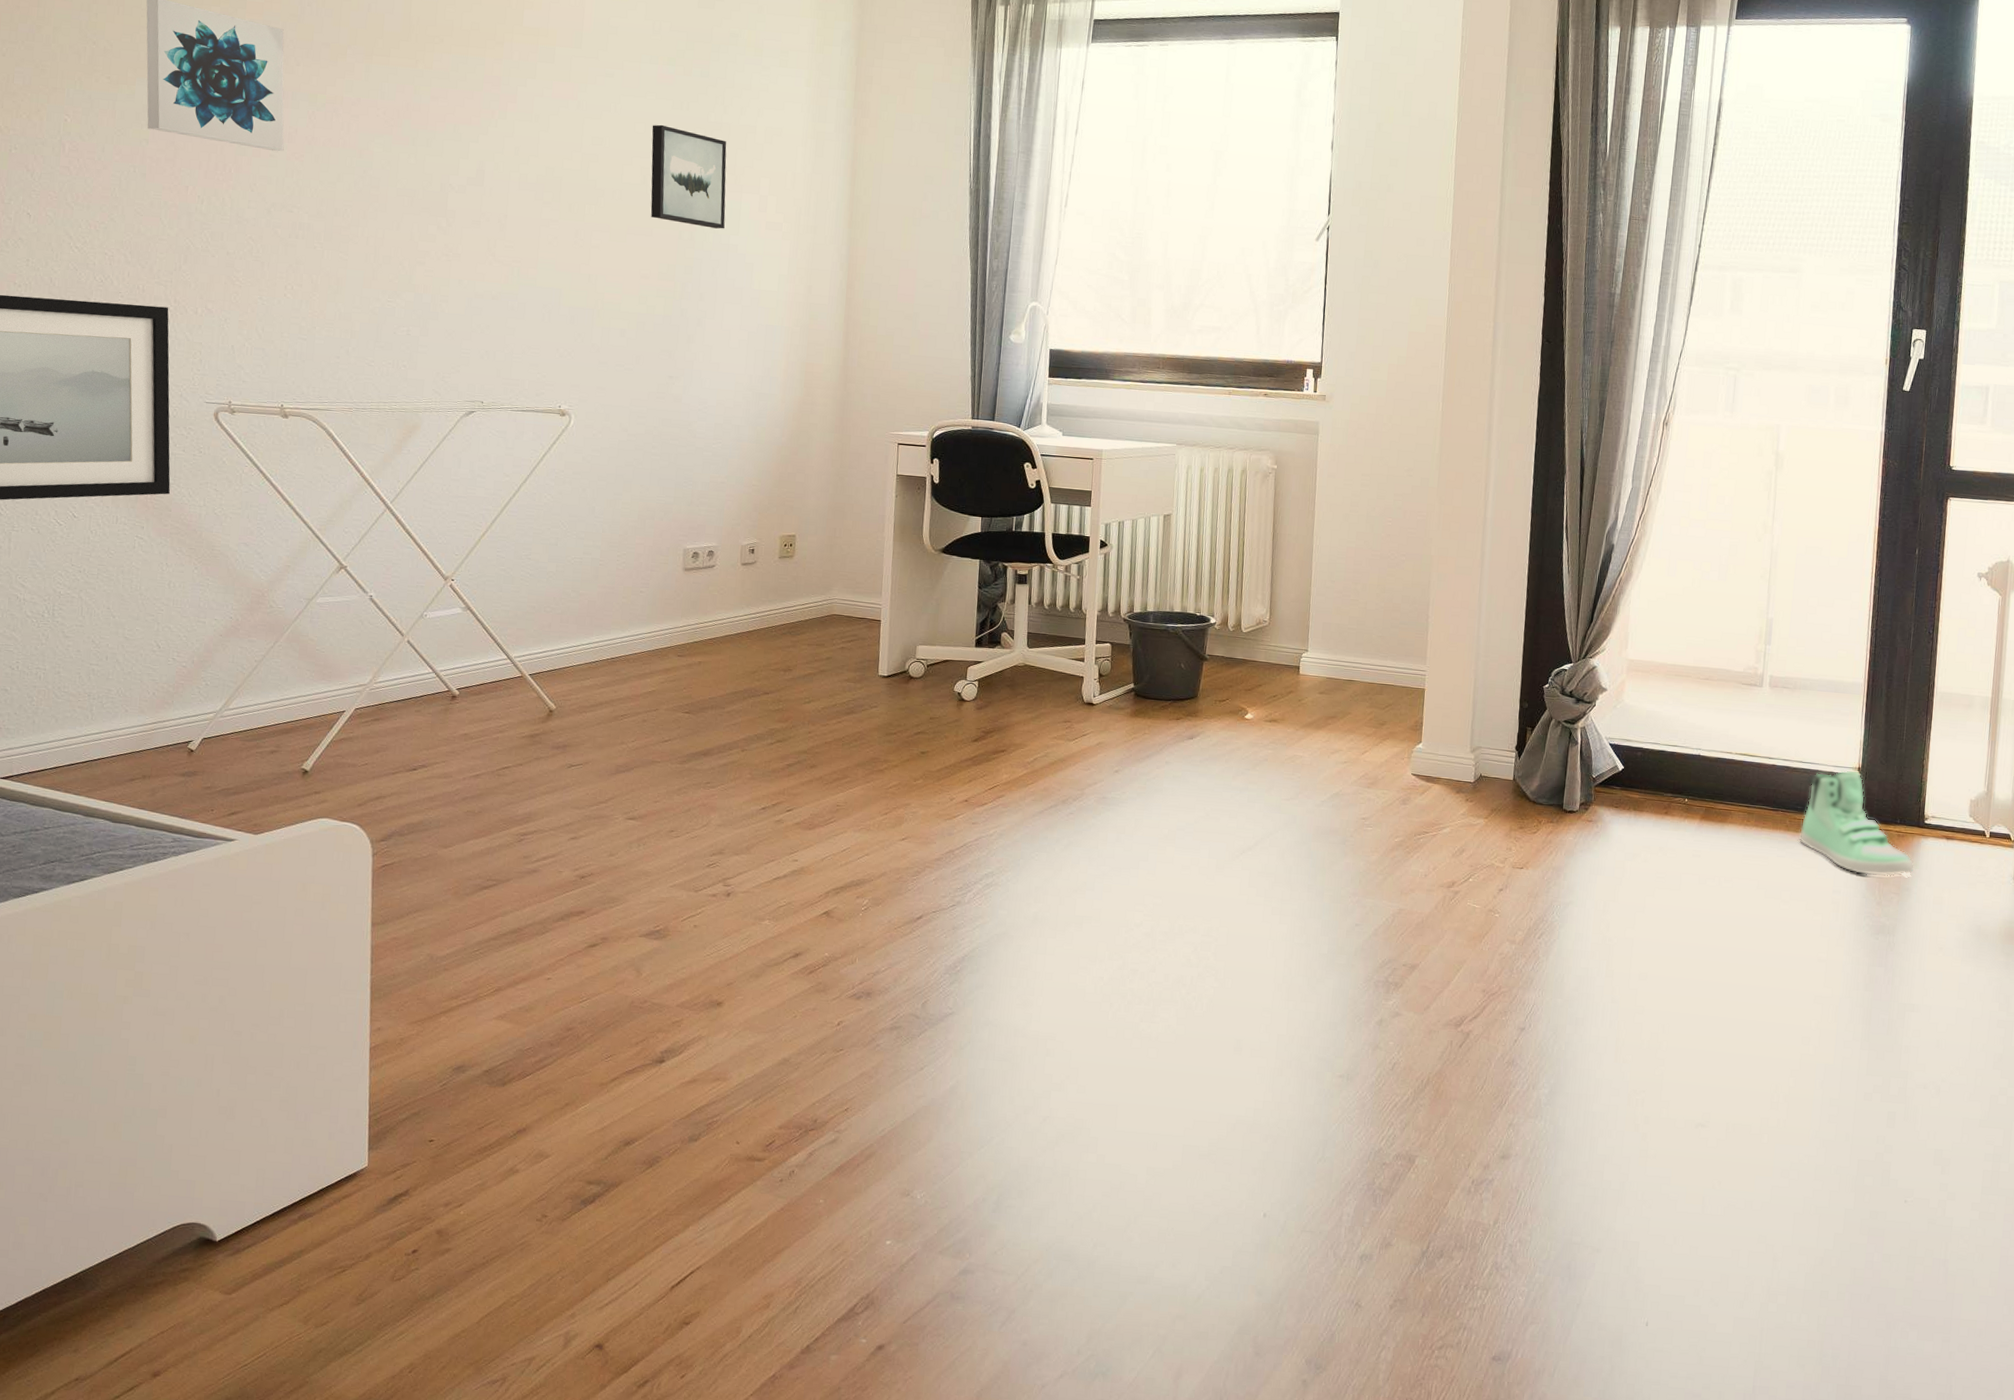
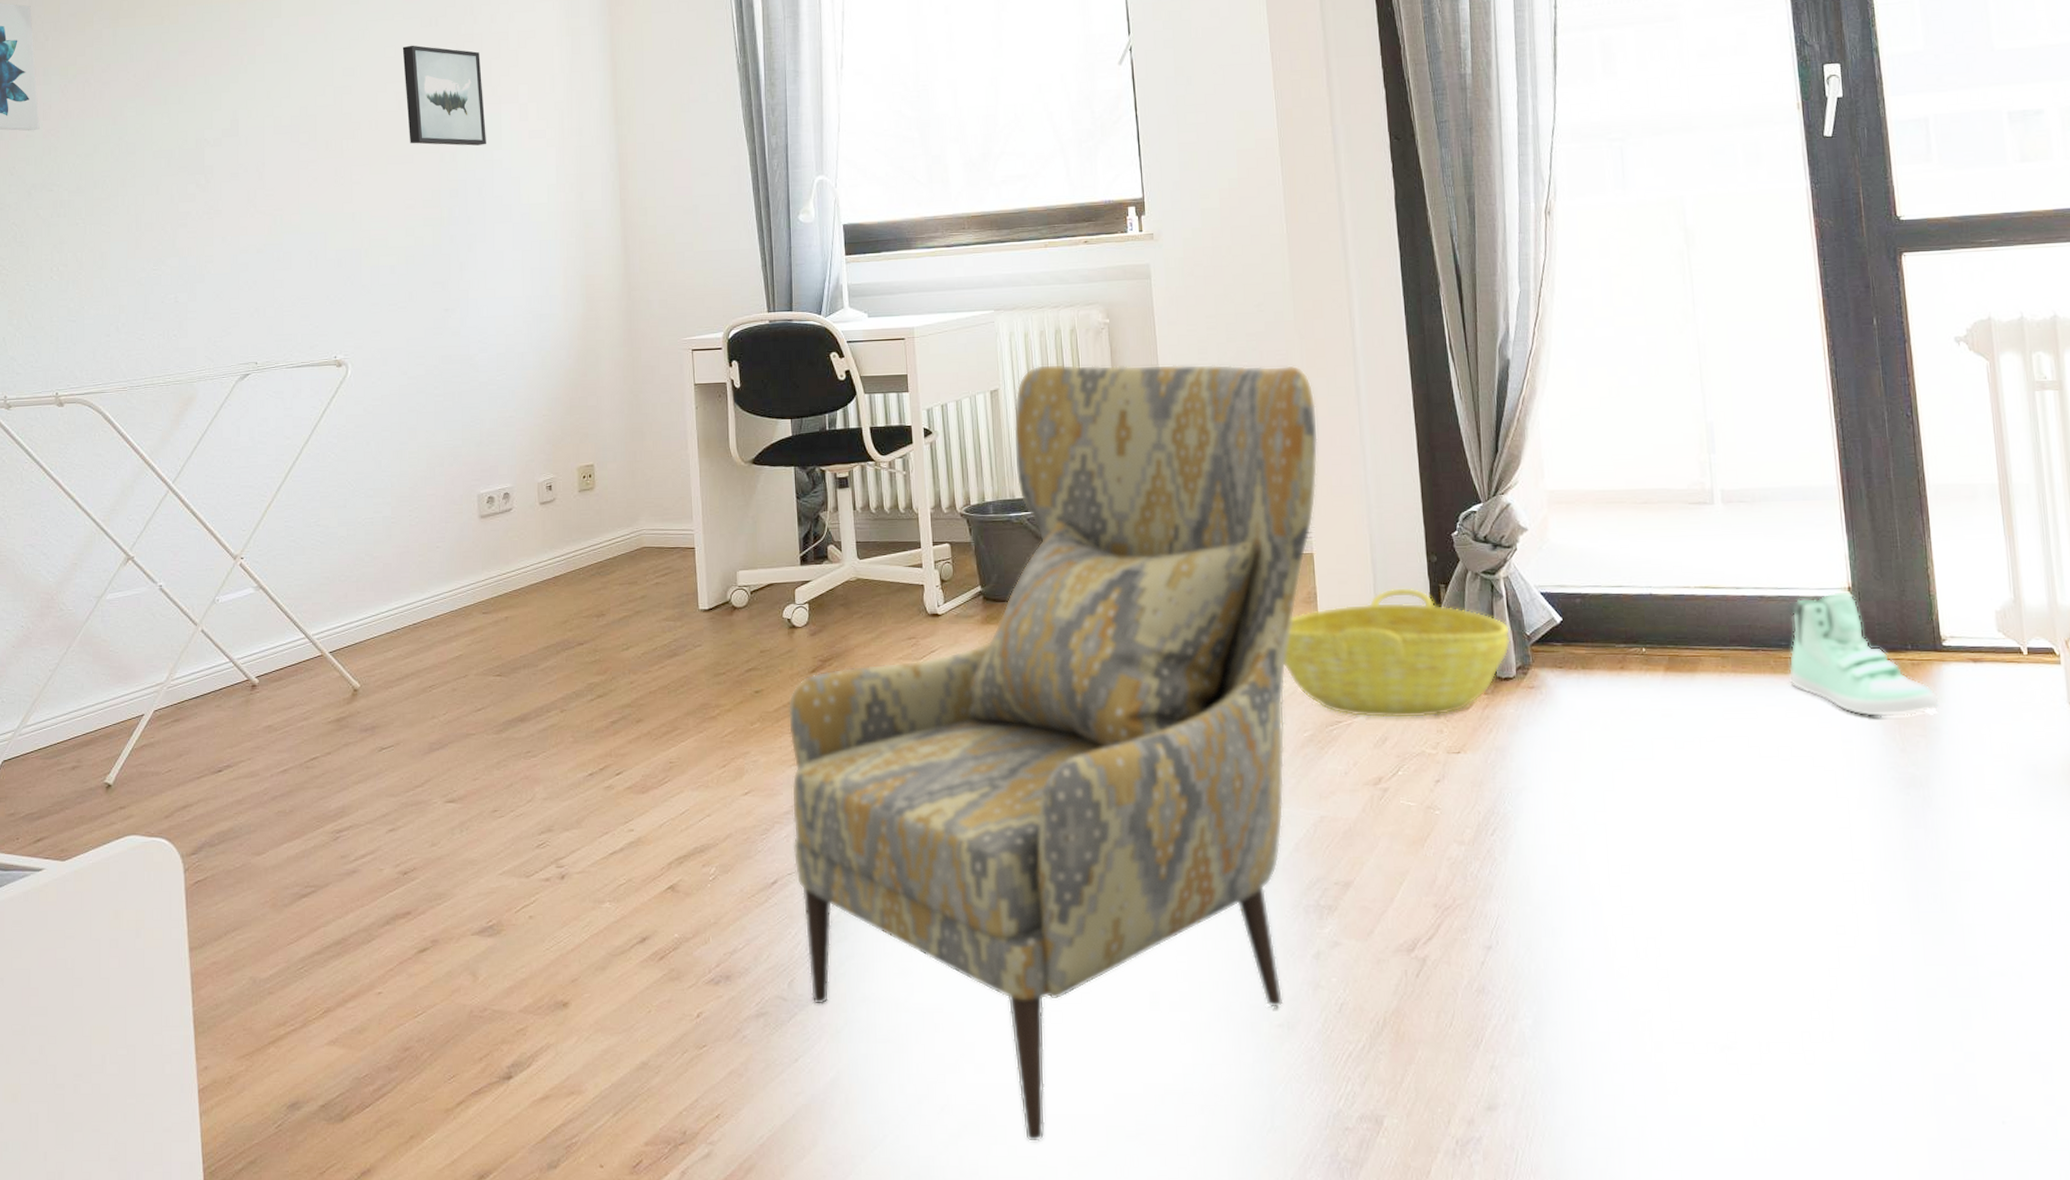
armchair: none [939,497,1446,1154] -> present [788,363,1318,1143]
basket: none [1386,725,1580,837] -> present [1283,587,1510,719]

